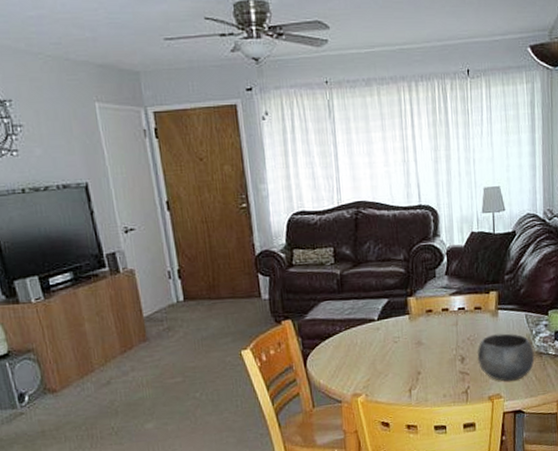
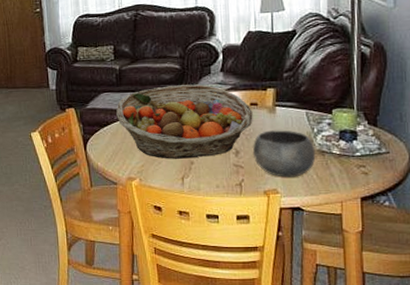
fruit basket: none [338,289,477,371] -> present [116,84,253,159]

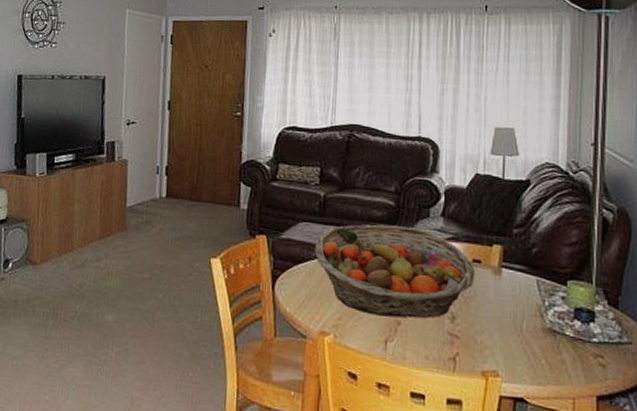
bowl: present [252,130,316,177] -> none [471,295,546,359]

